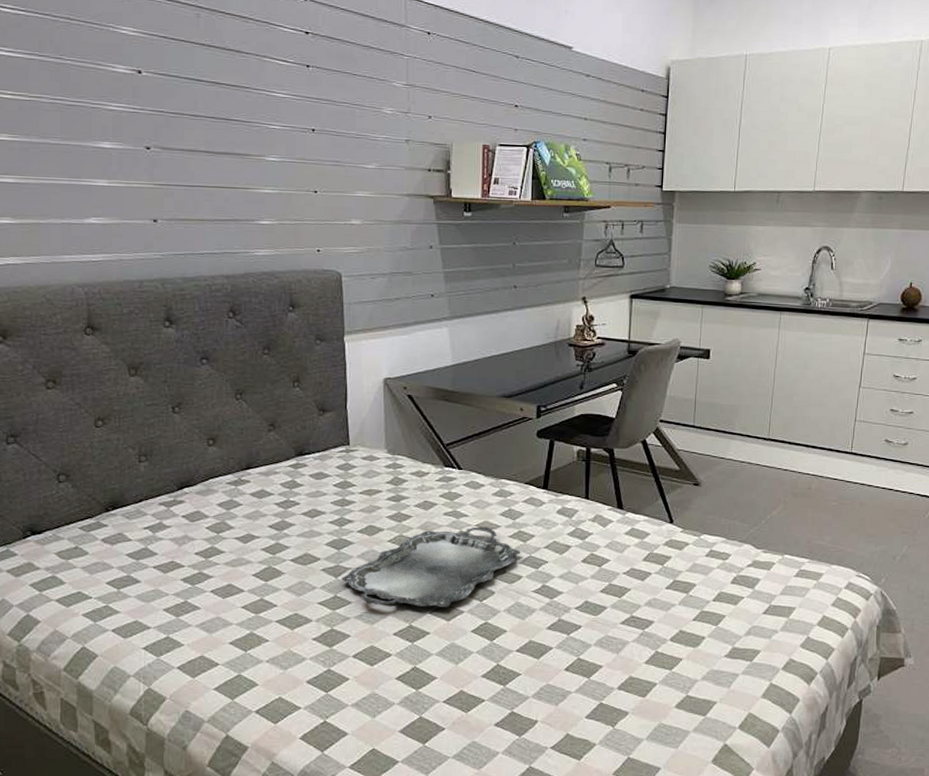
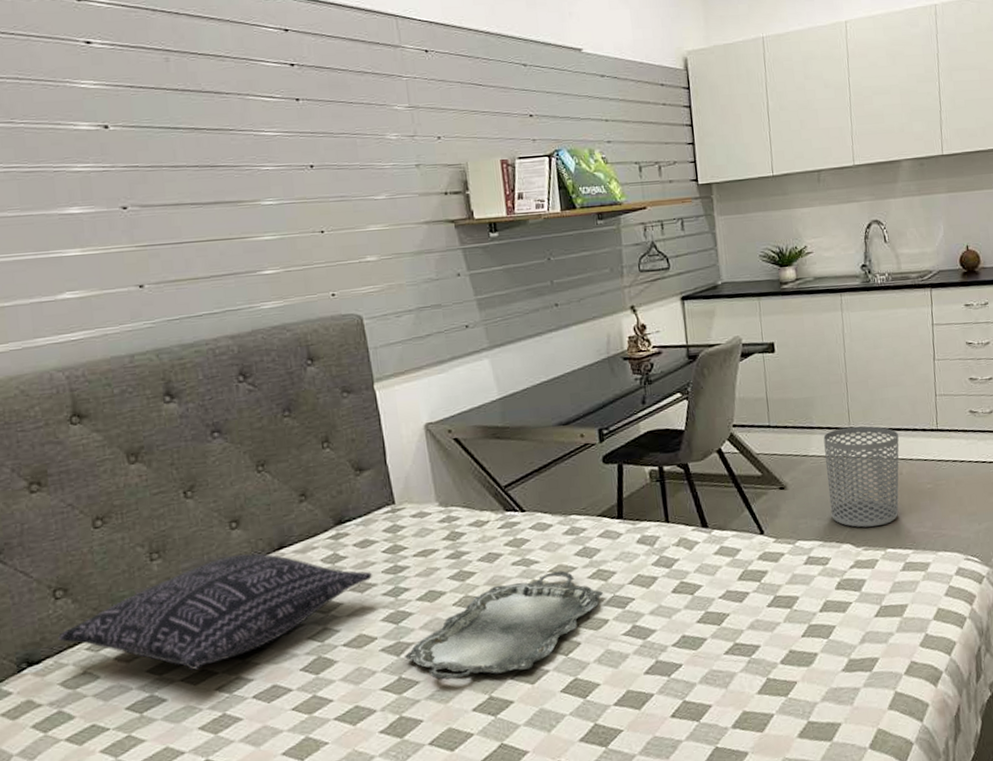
pillow: none [58,469,322,560] -> present [58,553,372,670]
waste bin: none [738,438,813,533] -> present [823,426,899,528]

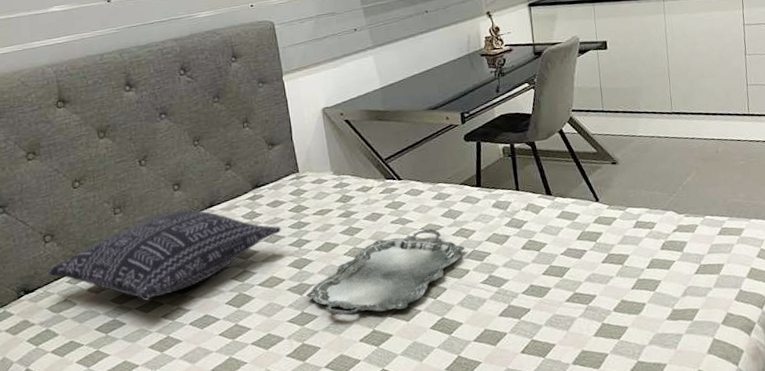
waste bin: present [823,426,899,528] -> none [649,111,716,198]

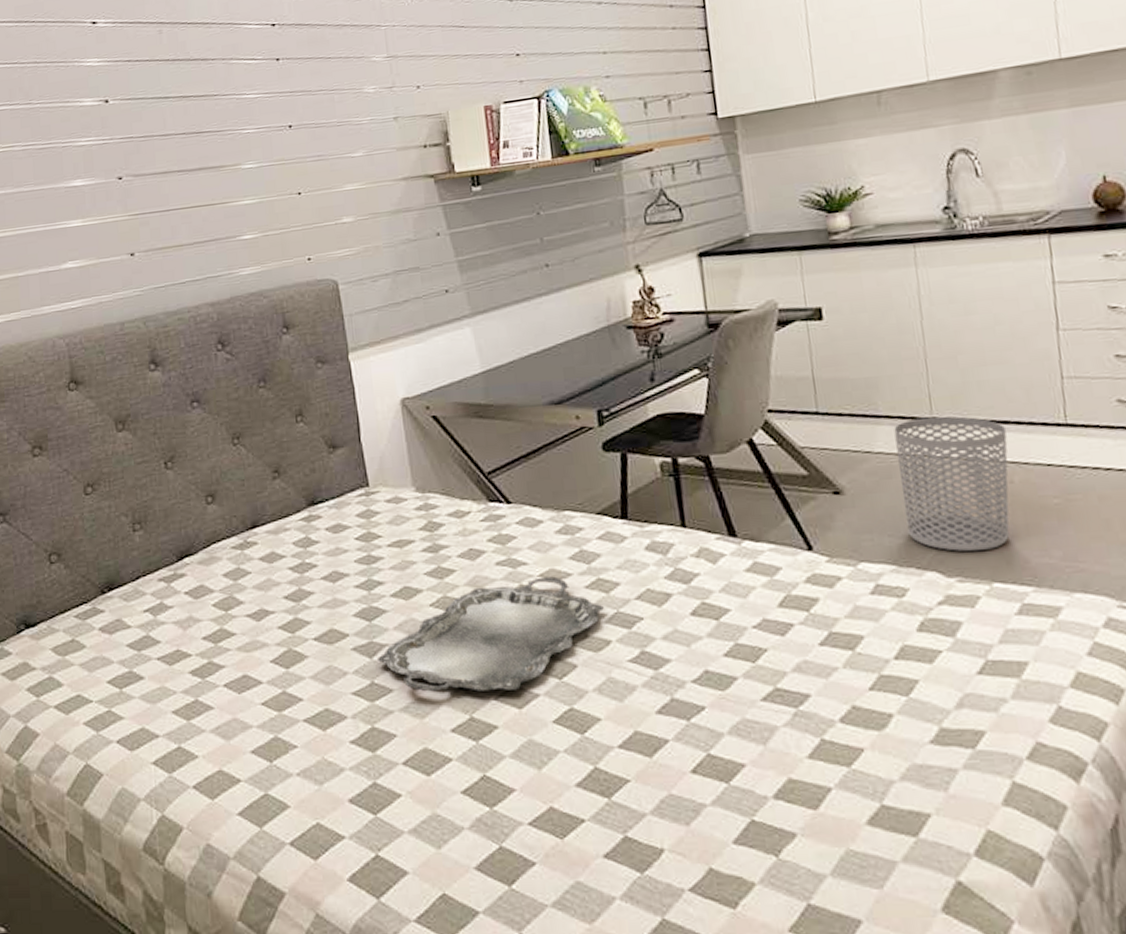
pillow: present [47,210,281,301] -> none [52,531,344,649]
waste bin: none [649,111,716,198] -> present [894,416,1010,552]

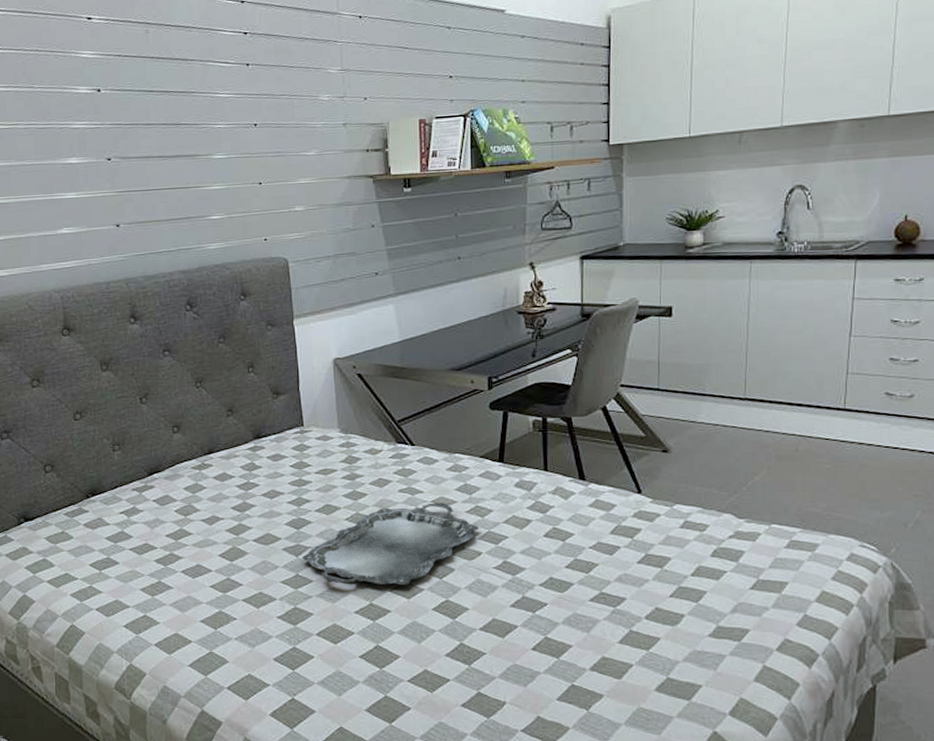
waste bin: present [894,416,1010,552] -> none [714,397,798,501]

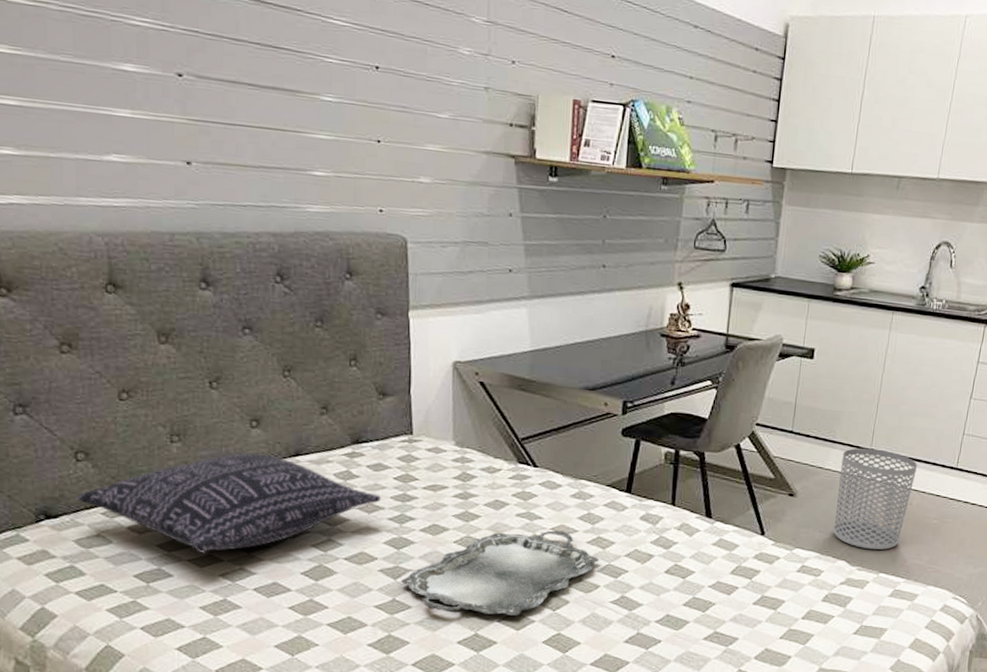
pillow: none [46,455,280,543] -> present [76,453,381,553]
waste bin: none [714,397,798,501] -> present [833,448,917,550]

